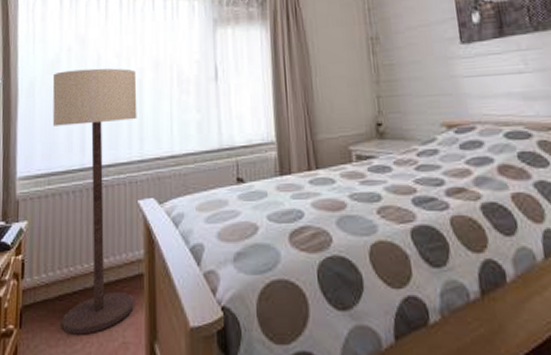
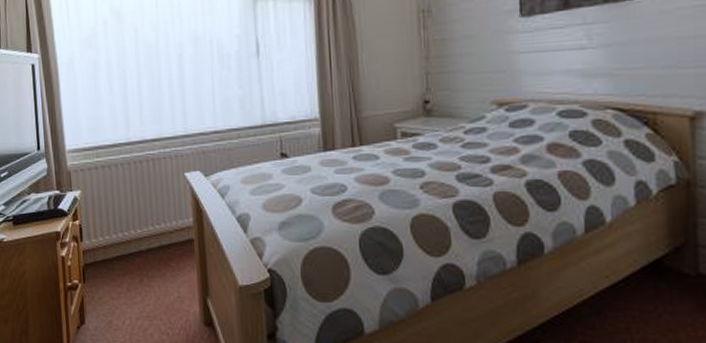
floor lamp: present [52,68,137,335] -> none [92,43,186,290]

